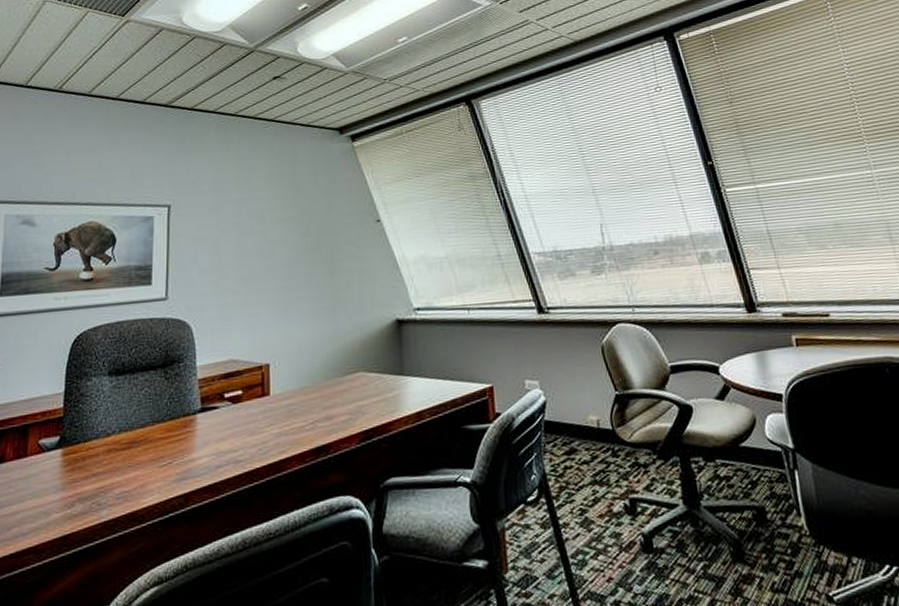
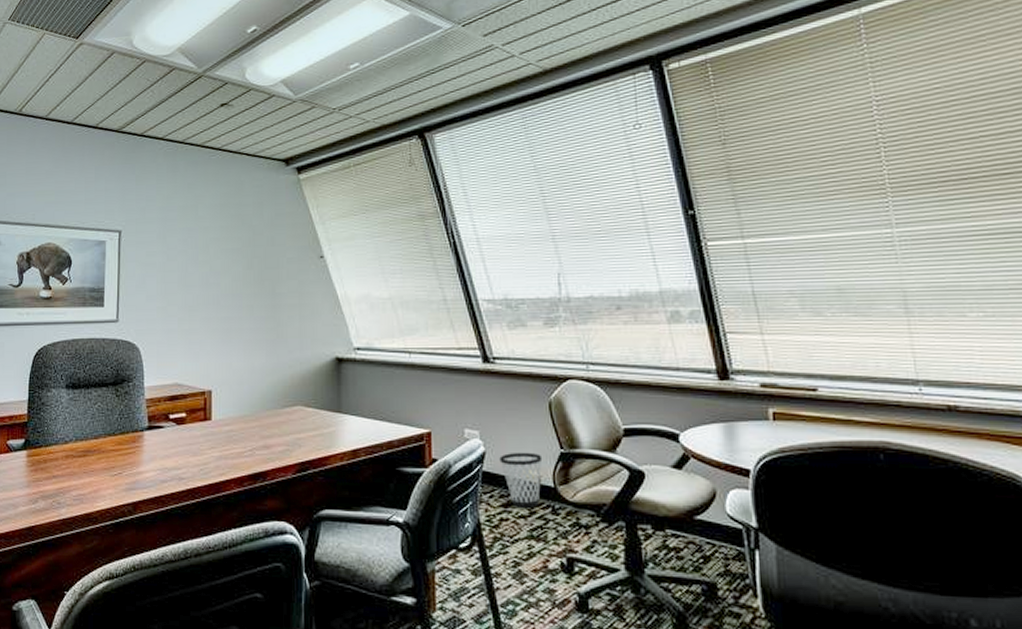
wastebasket: none [559,397,600,454] -> present [499,452,543,508]

